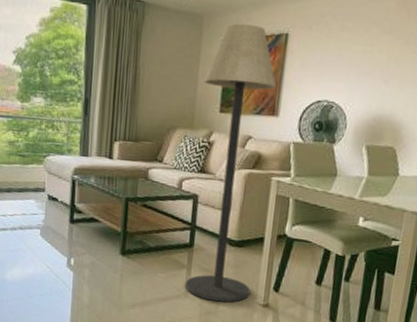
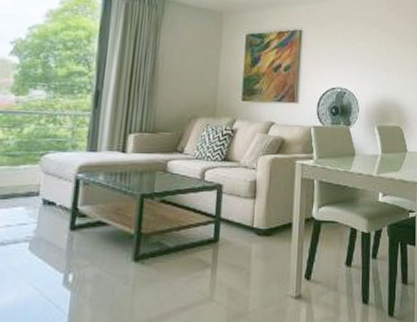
floor lamp: present [185,23,277,302] -> none [209,20,295,301]

